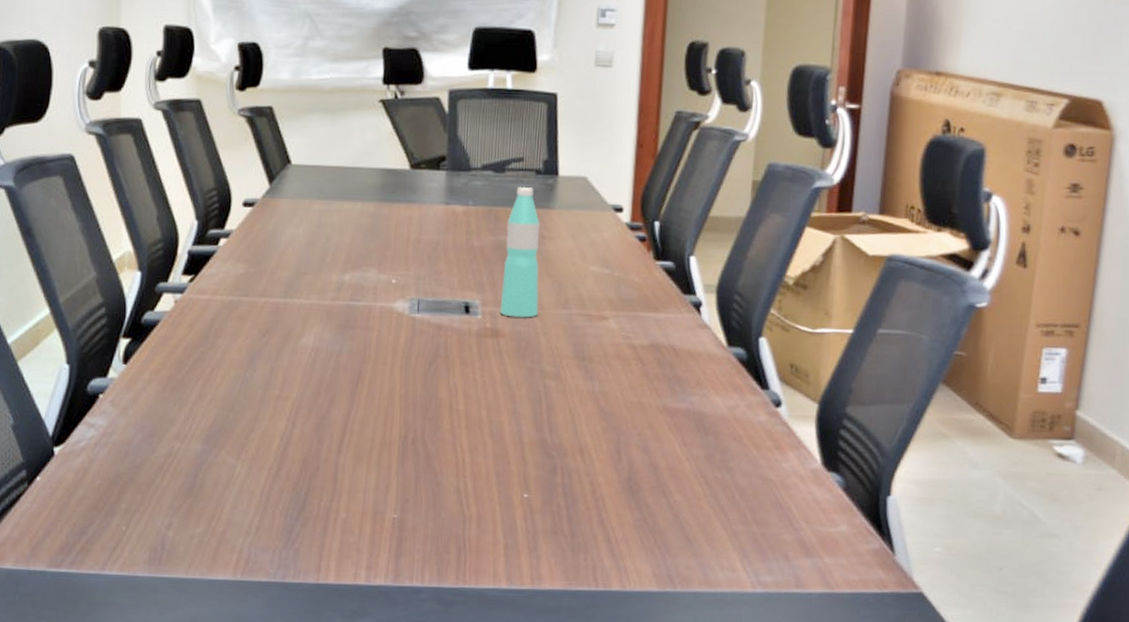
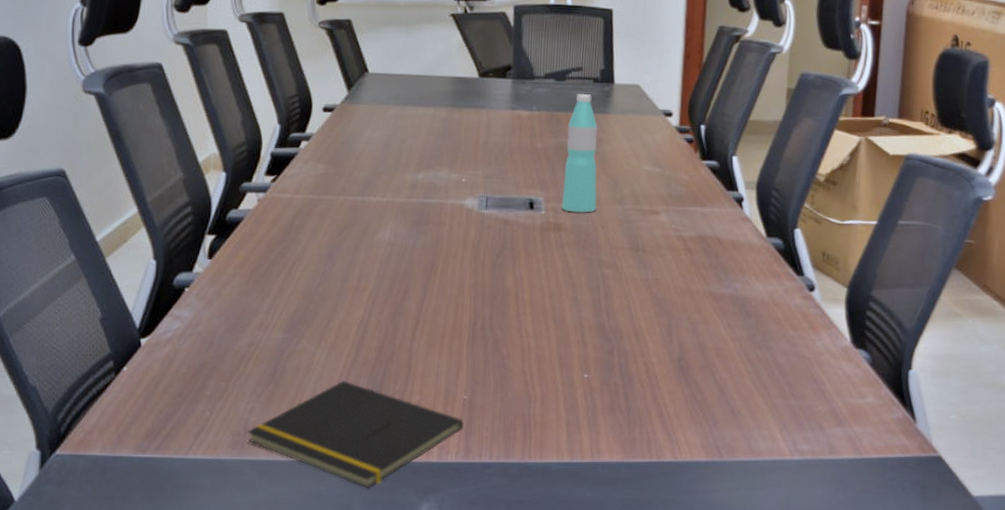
notepad: none [164,495,394,612] -> present [247,380,465,489]

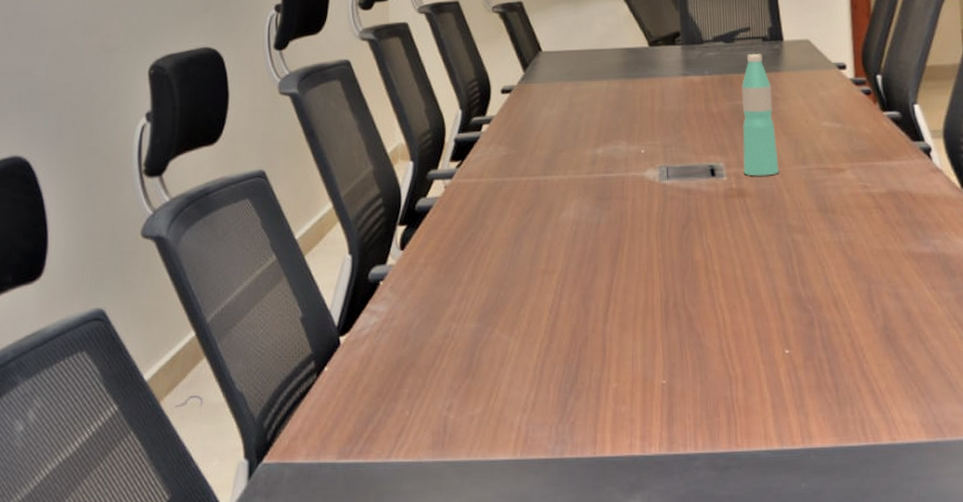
notepad: present [247,380,465,489] -> none [446,370,665,489]

